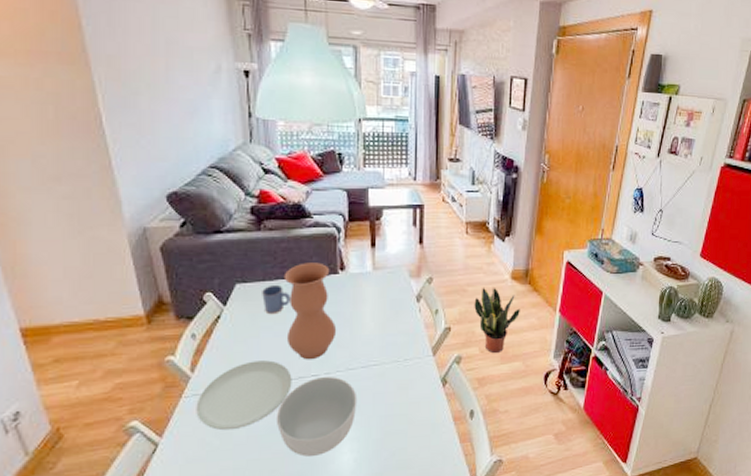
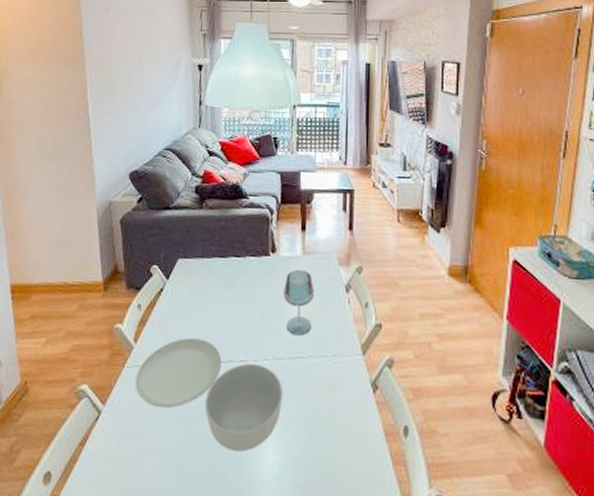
mug: present [262,284,291,313] -> none [200,262,226,291]
vase: present [283,262,337,360] -> none [219,242,266,344]
wine glass: none [354,284,387,346] -> present [283,269,315,336]
potted plant: present [474,287,520,353] -> none [407,282,460,360]

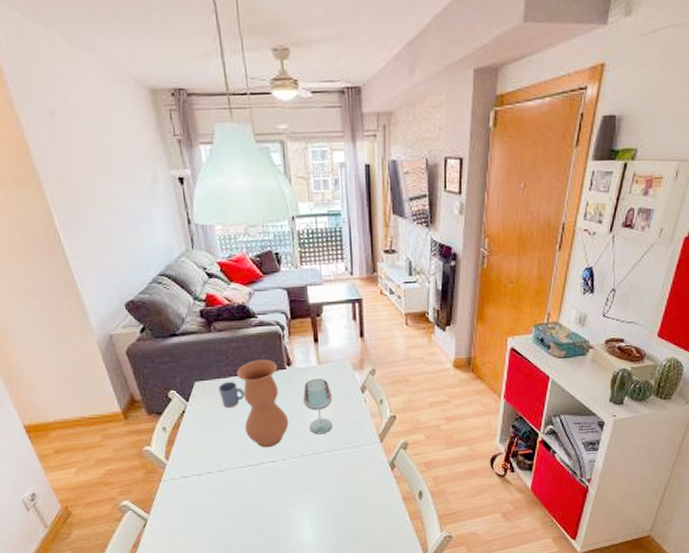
plate: present [135,338,222,408] -> none [174,449,254,509]
mug: none [200,262,226,291] -> present [218,381,245,407]
bowl: present [204,363,284,452] -> none [242,462,313,531]
vase: none [219,242,266,344] -> present [236,359,289,448]

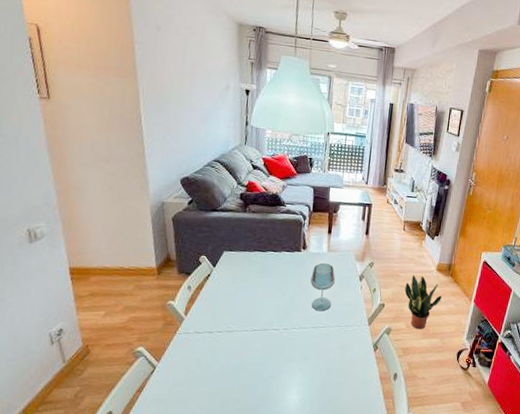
mug: present [218,381,245,407] -> none [242,254,264,277]
vase: present [236,359,289,448] -> none [257,240,296,317]
potted plant: none [418,376,464,439] -> present [405,274,442,329]

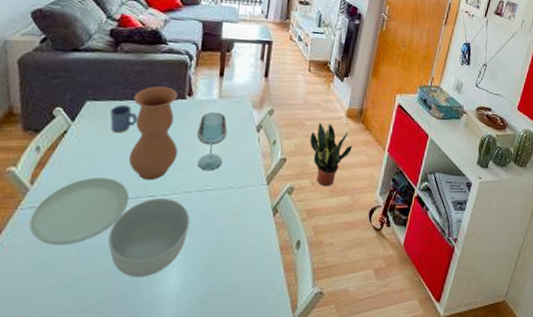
plate: none [185,312,259,364] -> present [29,177,129,246]
mug: none [242,254,264,277] -> present [110,104,138,132]
bowl: none [243,331,307,393] -> present [107,198,191,277]
vase: none [257,240,296,317] -> present [128,86,179,181]

